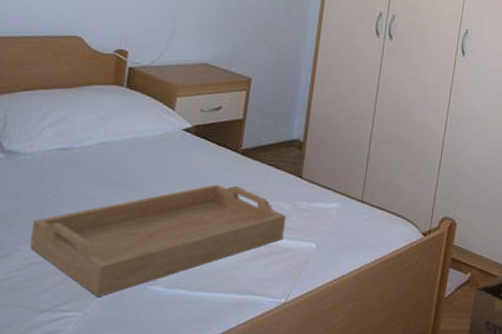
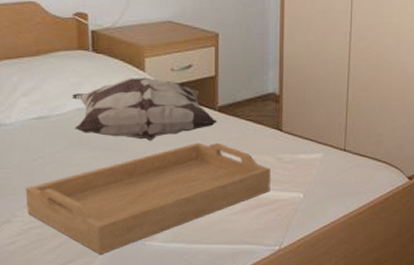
decorative pillow: none [95,115,239,180] -> present [72,78,218,141]

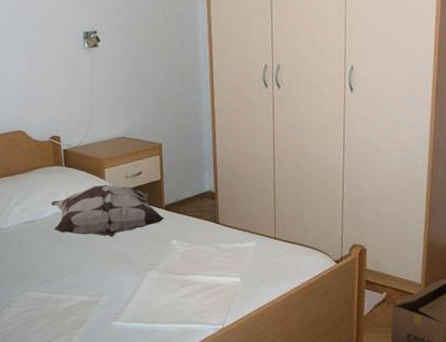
serving tray: present [25,142,270,255] -> none [19,236,212,333]

